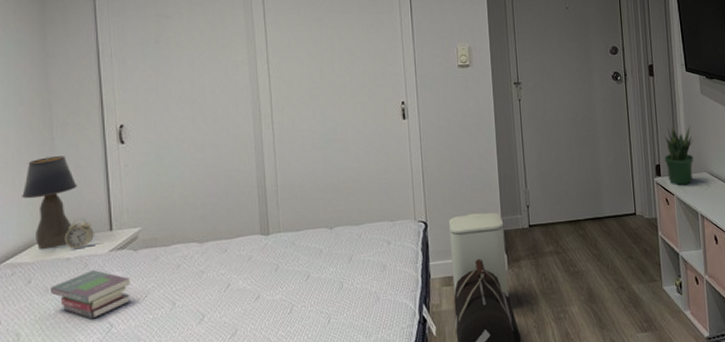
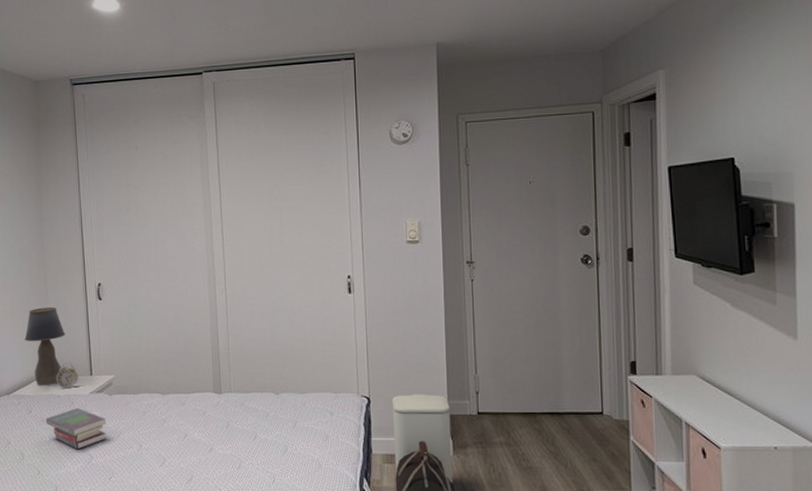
planter: present [664,125,695,186] -> none [641,318,682,388]

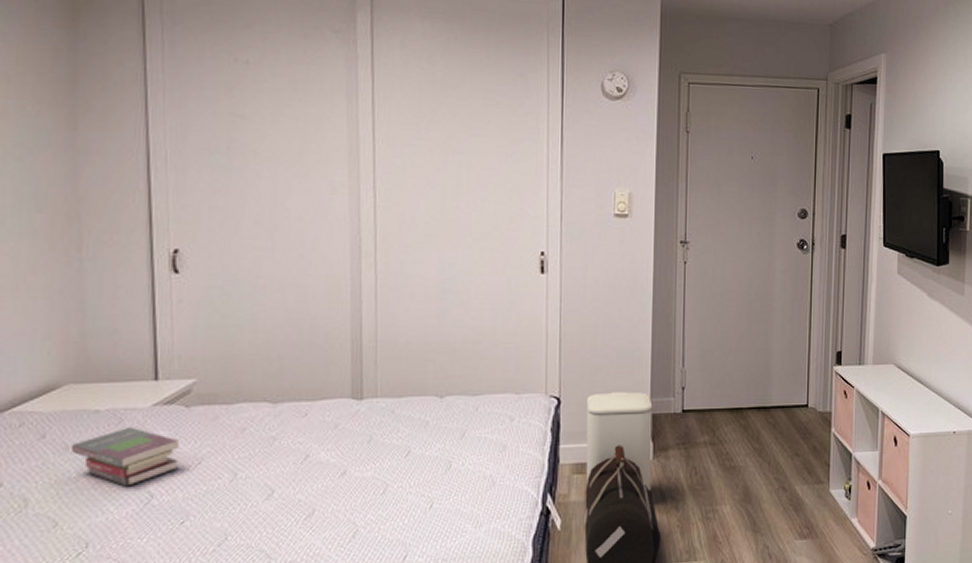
table lamp: present [25,306,65,386] -> none [36,280,113,398]
alarm clock: present [56,362,78,389] -> none [92,362,133,401]

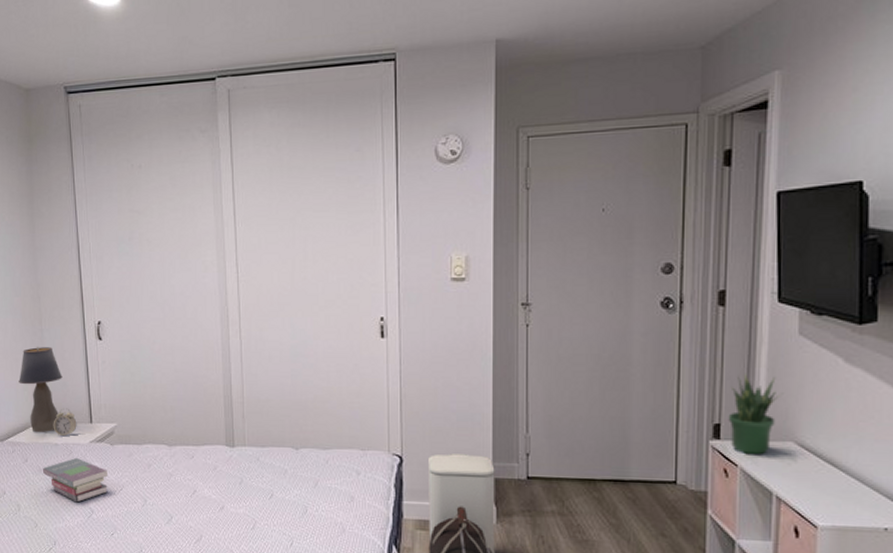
table lamp: none [36,280,113,398] -> present [19,346,63,433]
alarm clock: none [92,362,133,401] -> present [53,408,77,437]
planter: none [847,307,884,377] -> present [728,374,780,455]

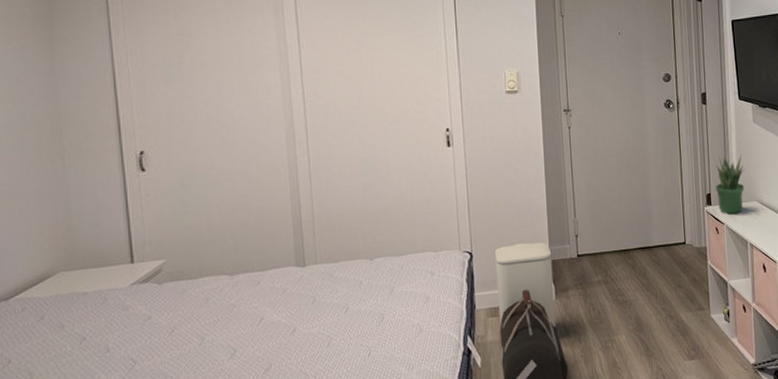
table lamp: present [19,346,63,433] -> none [31,184,94,284]
books: present [42,458,108,503] -> none [65,305,155,356]
alarm clock: present [53,408,77,437] -> none [80,250,113,284]

